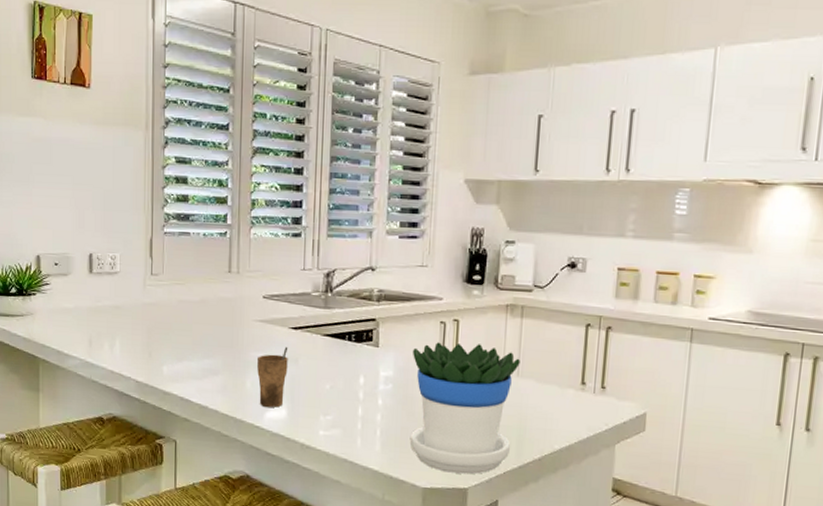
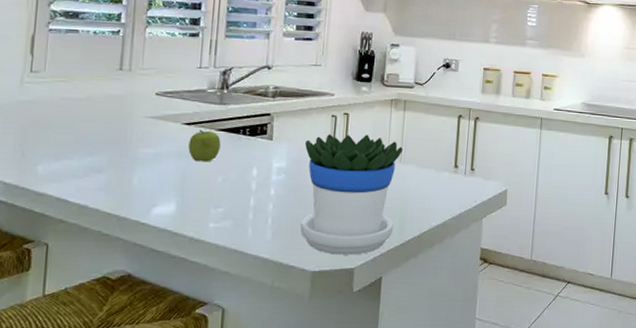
cup: present [257,347,288,408] -> none [145,142,181,203]
fruit: none [296,334,327,368] -> present [188,129,221,162]

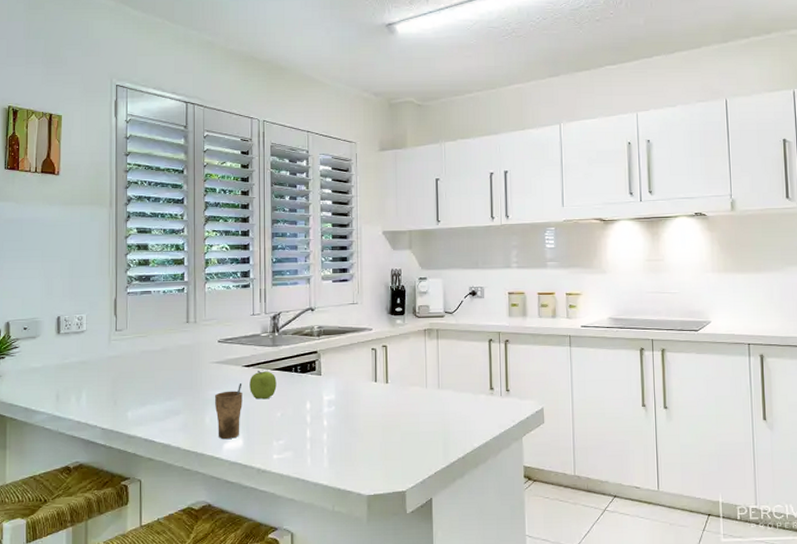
cup: none [145,142,181,203] -> present [215,383,242,439]
flowerpot: present [300,134,403,255] -> none [349,364,440,479]

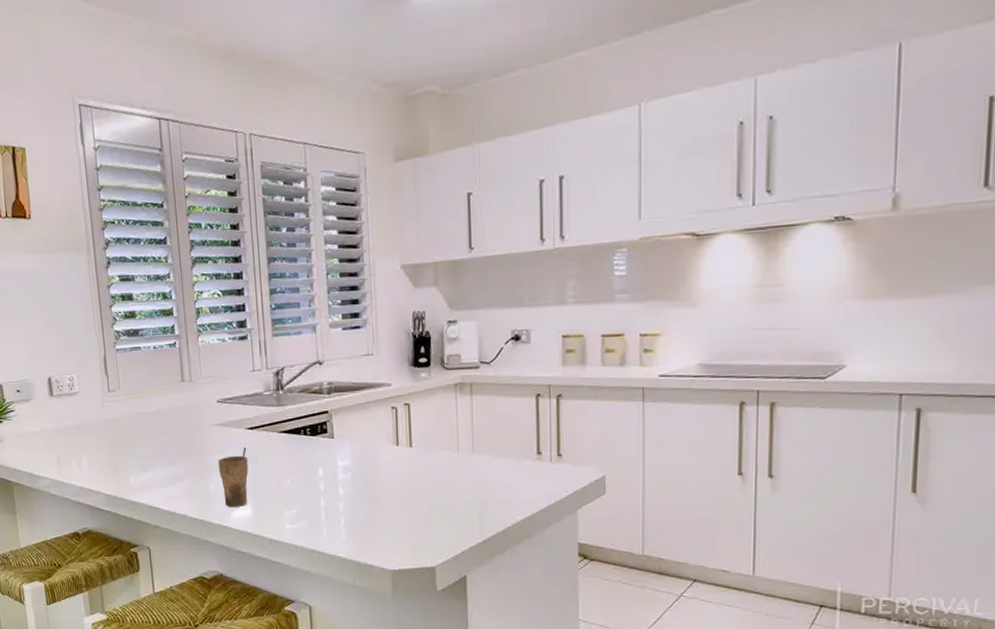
fruit: present [249,370,277,400] -> none [254,433,285,465]

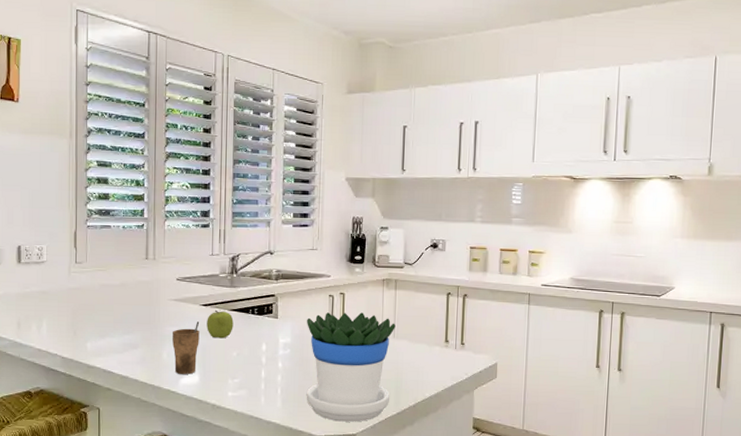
fruit: none [254,433,285,465] -> present [207,310,234,339]
flowerpot: none [367,425,474,553] -> present [306,312,396,422]

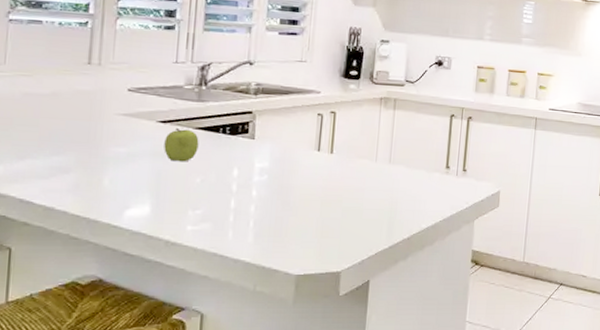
cup: present [172,322,200,374] -> none [117,141,155,205]
flowerpot: present [306,312,396,422] -> none [283,133,392,258]

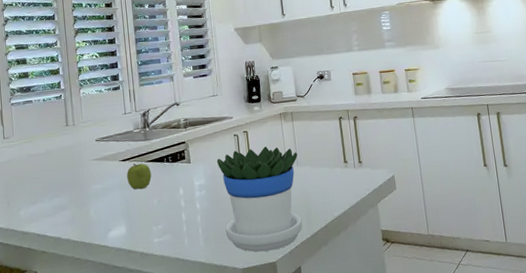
flowerpot: none [283,133,392,258] -> present [216,146,303,252]

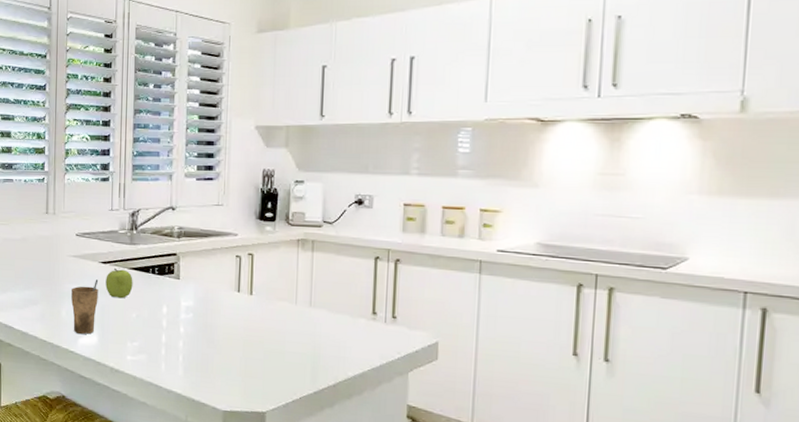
cup: none [97,176,122,228] -> present [71,279,99,334]
flowerpot: present [216,146,303,252] -> none [210,275,312,399]

